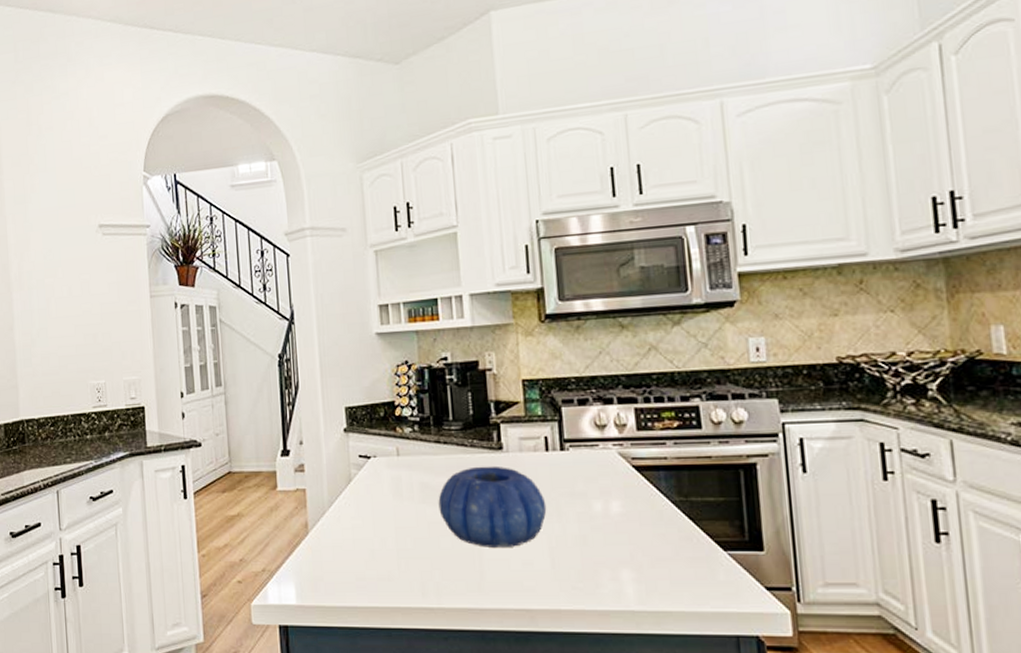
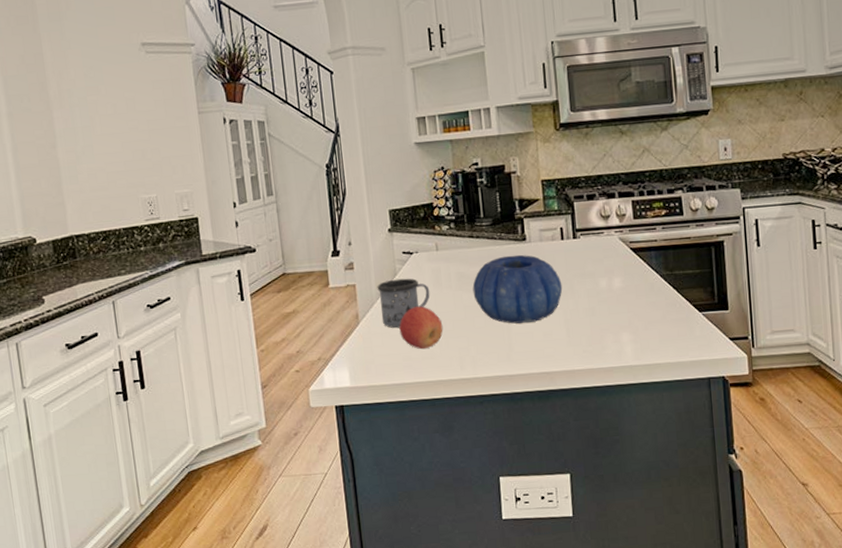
mug: none [329,485,389,542] -> present [377,278,430,328]
apple: none [352,519,403,569] -> present [399,306,443,350]

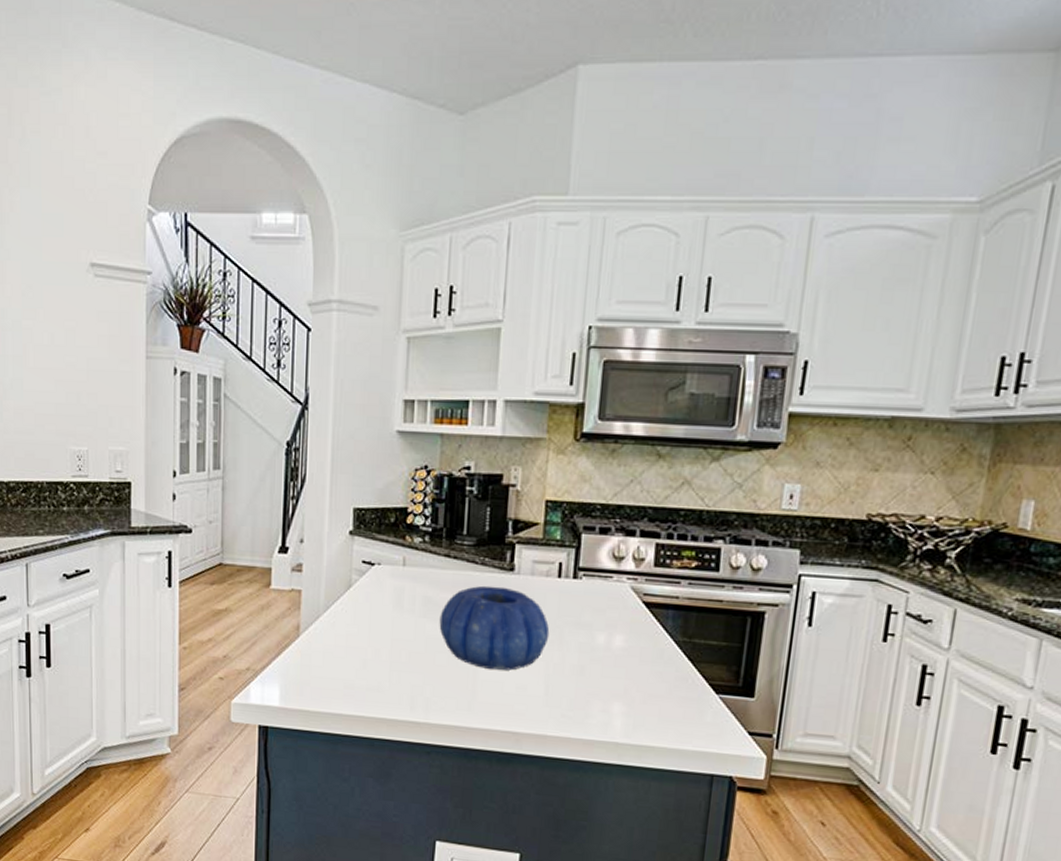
mug: present [377,278,430,328] -> none [326,591,388,650]
apple: present [399,306,443,350] -> none [345,628,397,680]

